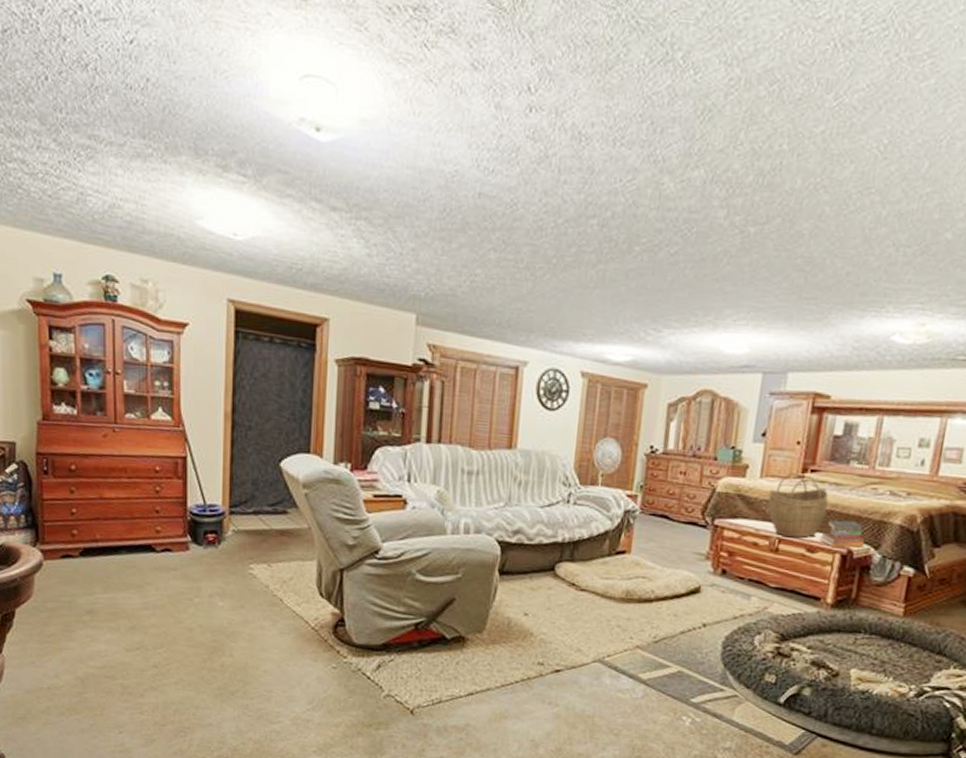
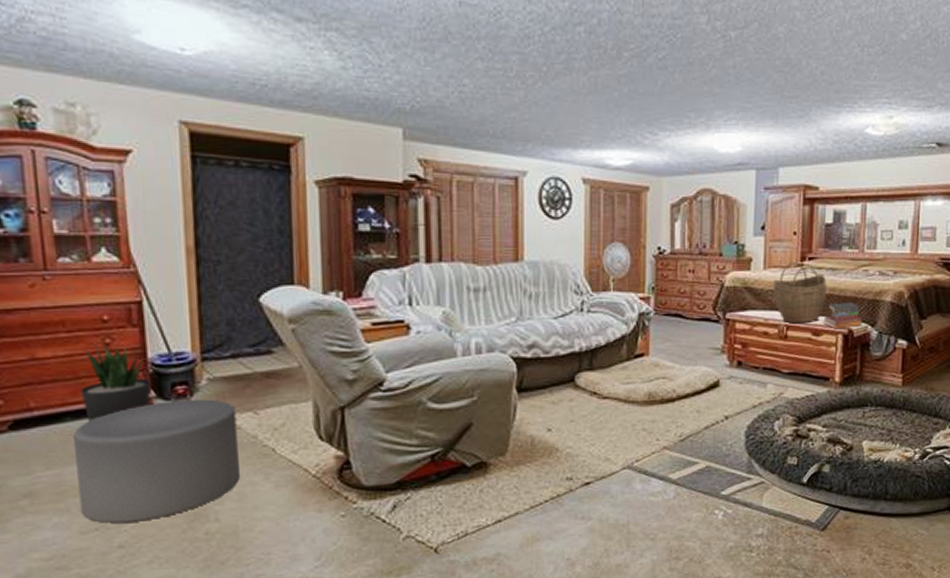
pouf: none [127,546,253,648] -> present [73,399,240,523]
planter: none [135,490,189,557] -> present [81,344,152,422]

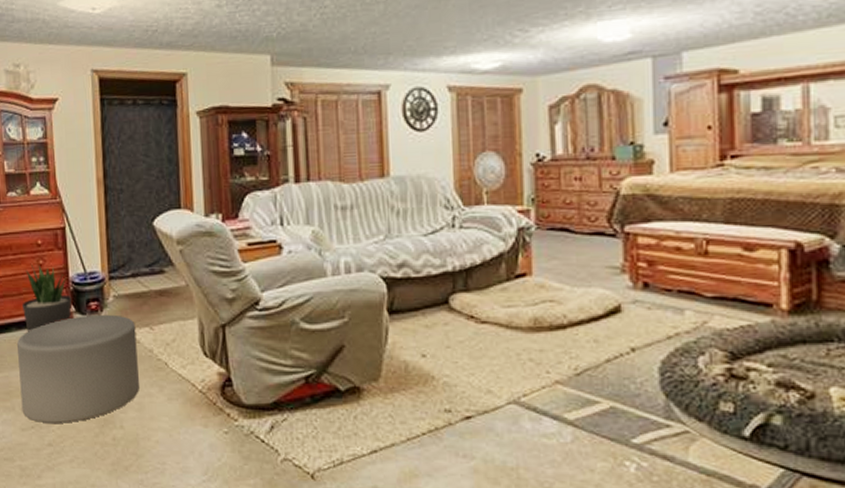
woven basket: present [773,262,827,324] -> none [684,161,759,237]
books: present [823,302,863,329] -> none [758,208,816,243]

